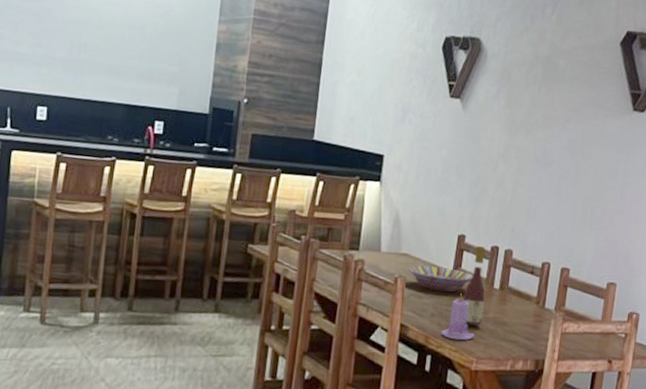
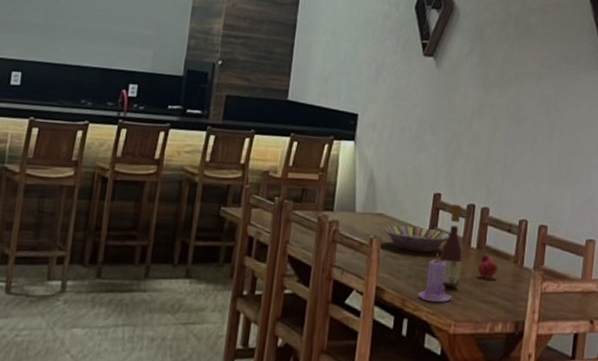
fruit: none [500,295,521,319] -> present [477,254,499,279]

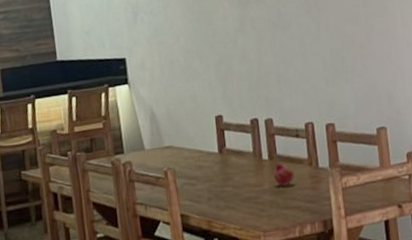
serving bowl: present [382,225,450,253] -> none [174,150,240,176]
candle: present [418,255,452,303] -> none [222,173,256,219]
wine bottle: present [440,203,462,287] -> none [234,121,260,201]

